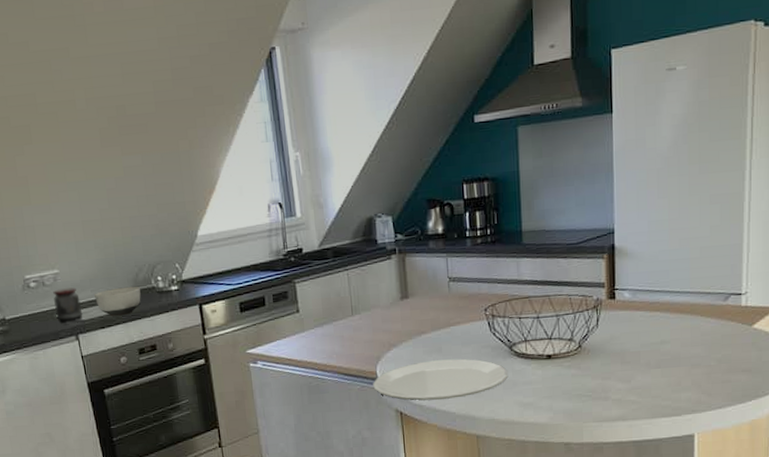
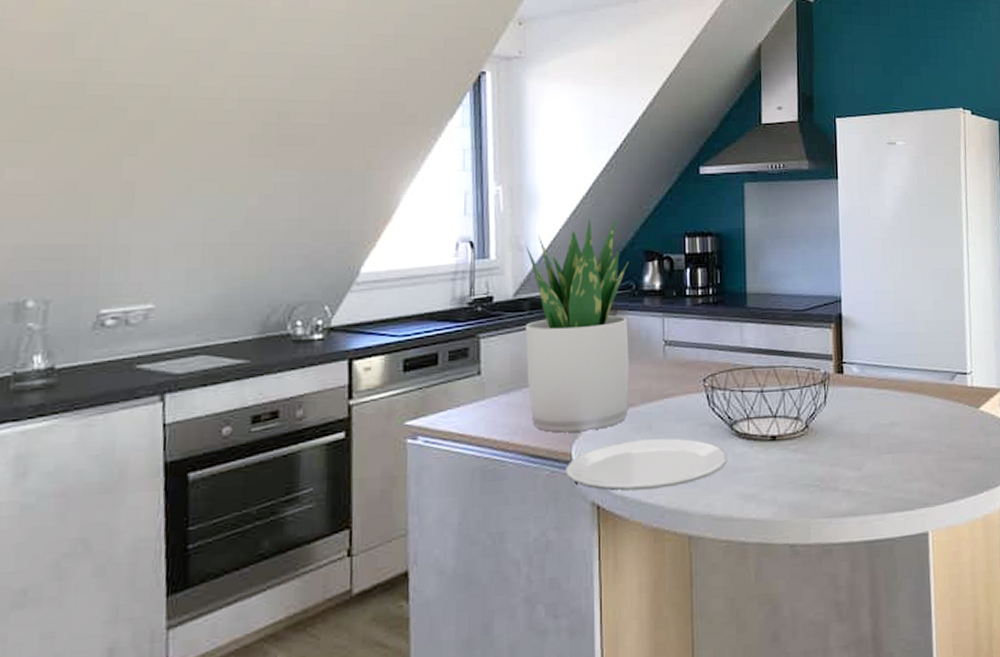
jar: present [53,287,83,326] -> none [136,329,179,380]
bowl: present [94,286,141,317] -> none [200,331,271,371]
planter: none [324,174,421,356] -> present [525,219,630,433]

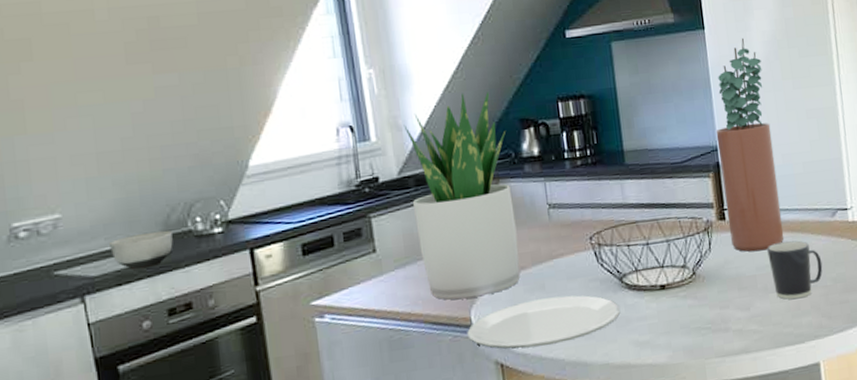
bowl: none [200,331,271,371] -> present [109,230,174,270]
vase: none [841,191,902,409] -> present [716,37,785,252]
mug: none [883,401,938,463] -> present [767,240,823,299]

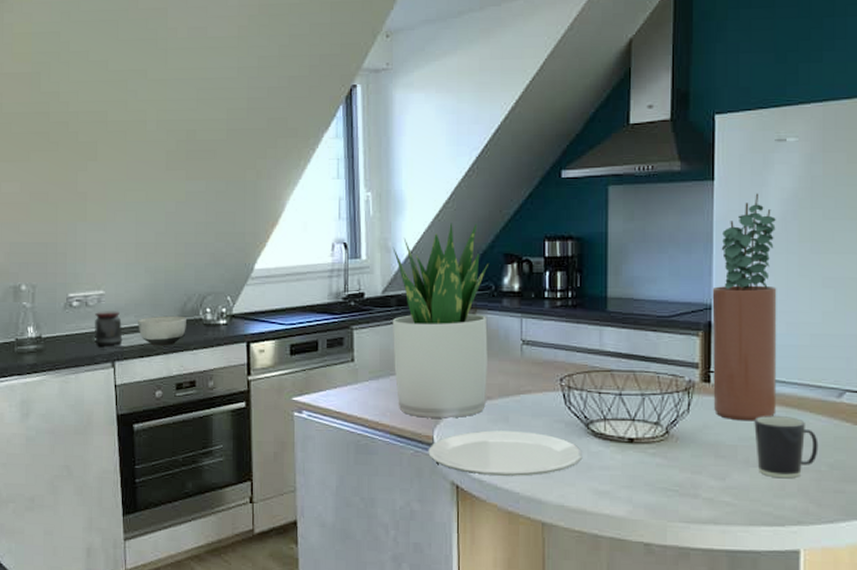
jar: none [50,235,93,285] -> present [94,311,123,350]

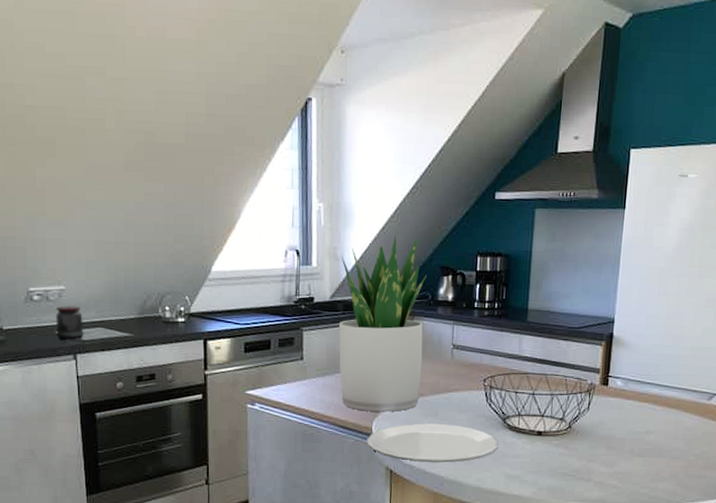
bowl: present [138,315,188,346] -> none [99,312,147,341]
vase: present [712,193,777,421] -> none [609,222,673,419]
mug: present [754,416,819,479] -> none [640,414,690,466]

